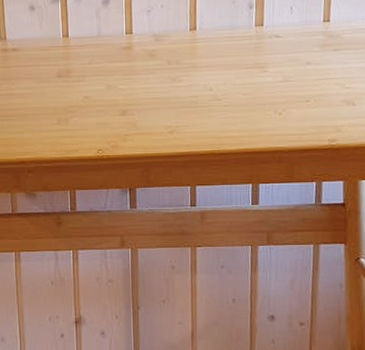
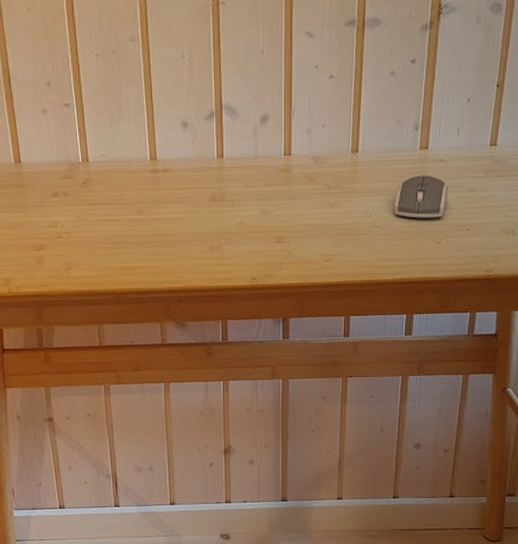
computer mouse: none [233,50,286,91] -> present [394,175,449,218]

